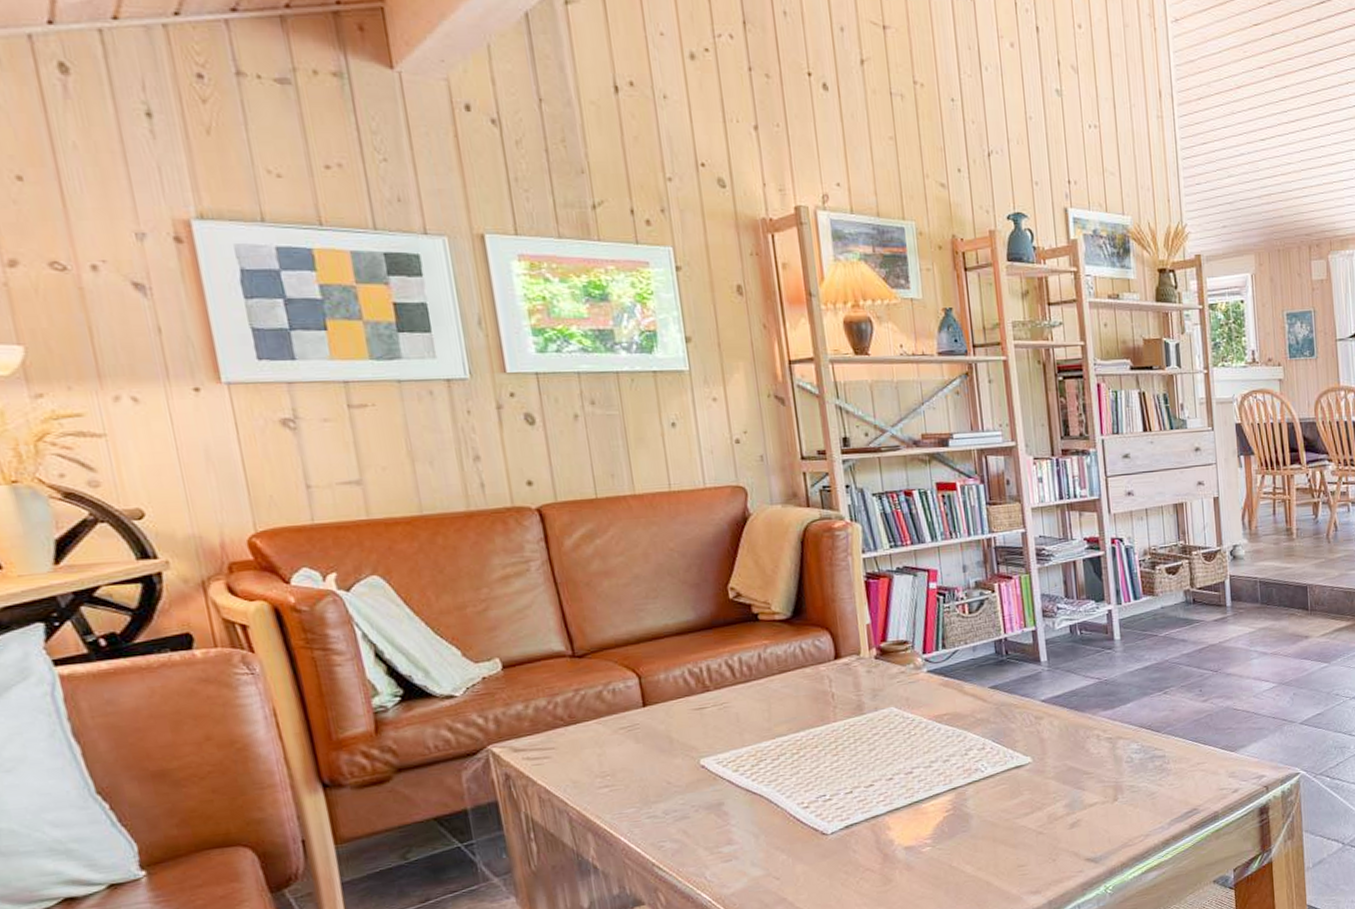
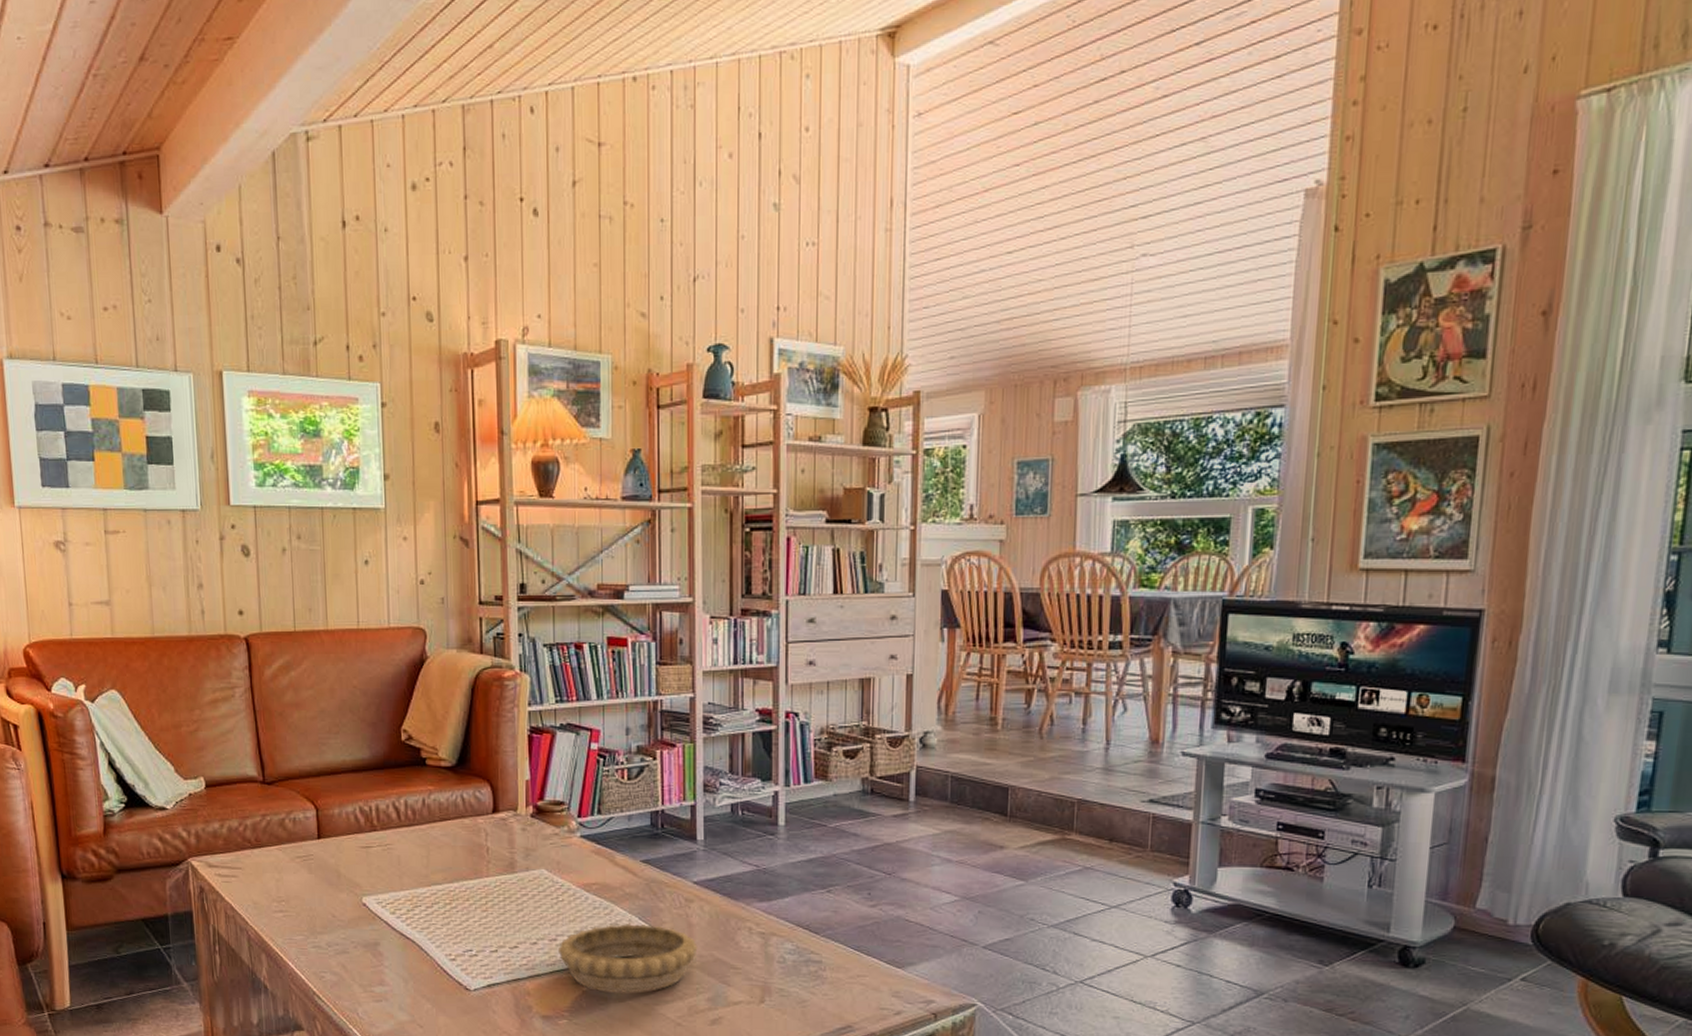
decorative bowl: none [914,744,1051,815] -> present [557,924,698,993]

